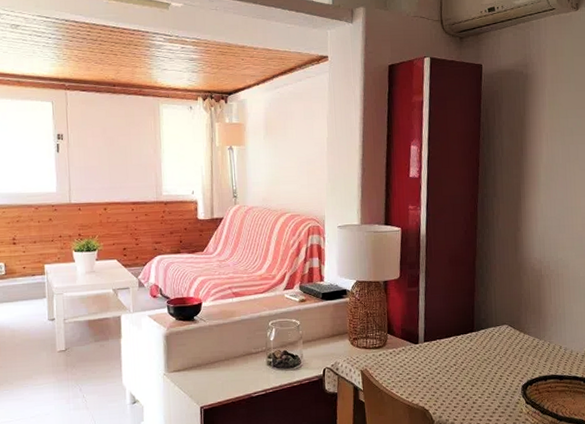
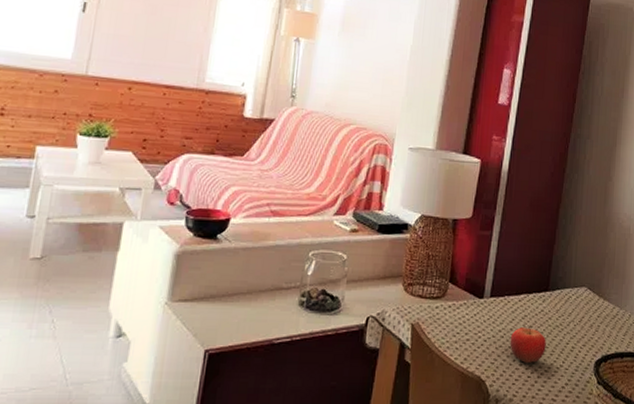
fruit: none [445,361,477,393] -> present [509,325,546,363]

